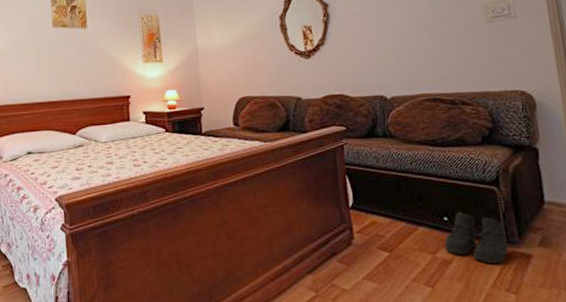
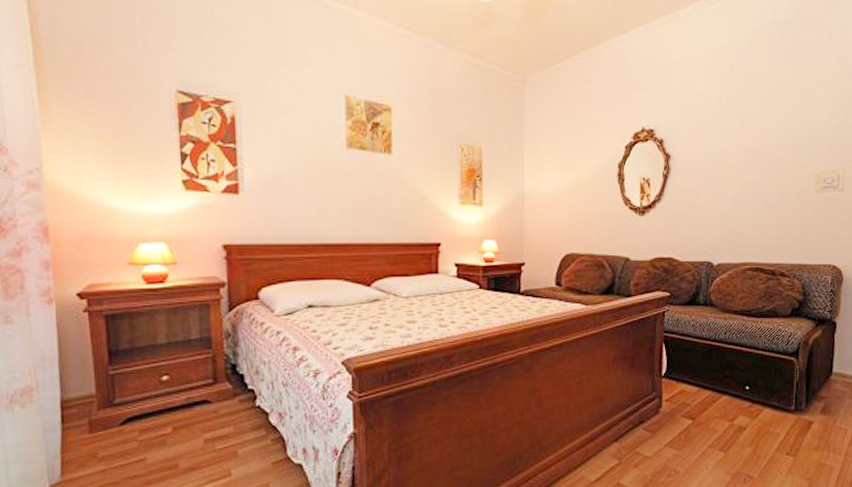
boots: present [444,212,508,264] -> none [742,382,796,430]

